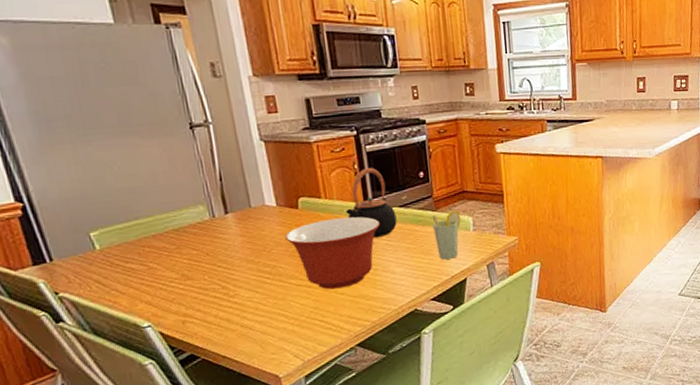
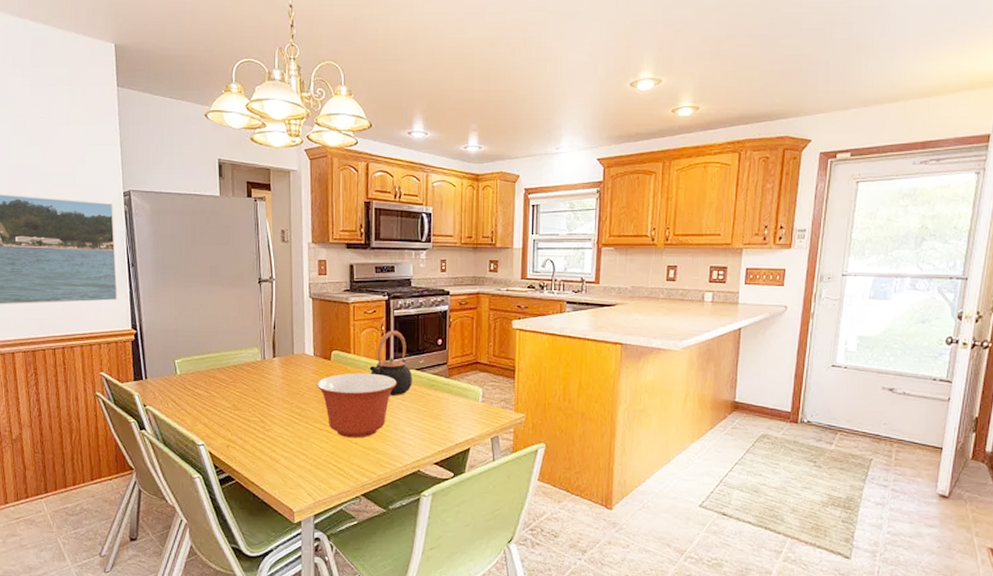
cup: present [432,211,461,260] -> none [444,380,472,427]

